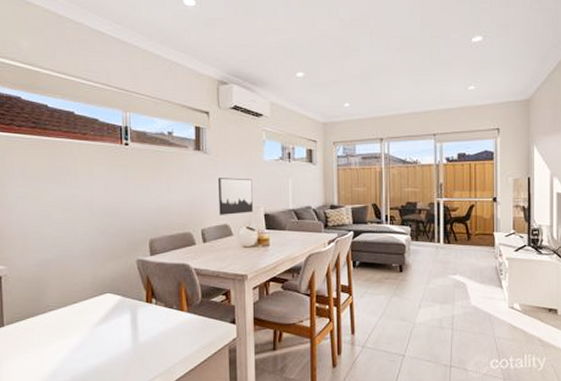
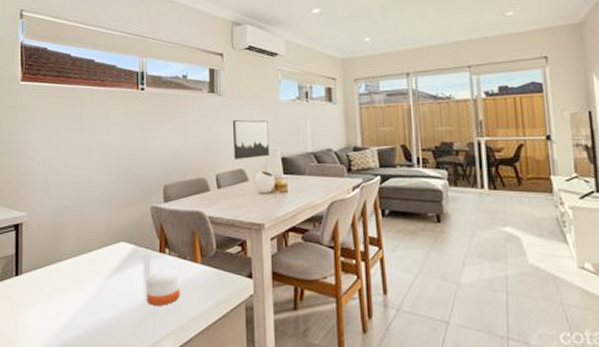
candle: none [133,319,167,351] -> present [146,270,180,305]

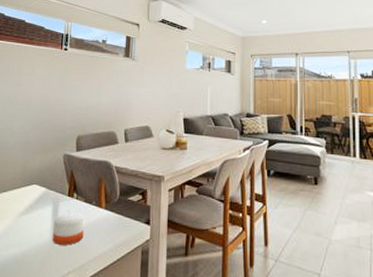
wall art: present [233,120,269,159] -> none [142,83,174,118]

